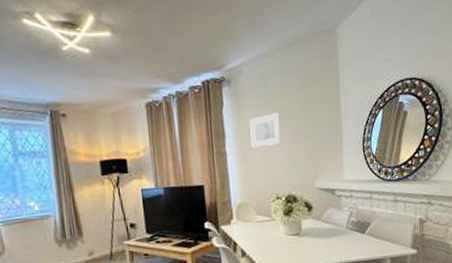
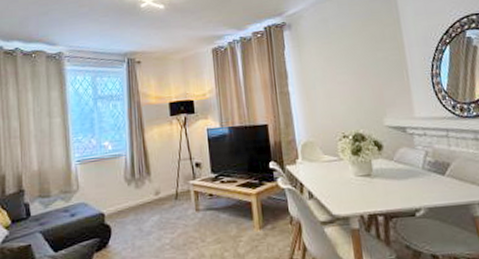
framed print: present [249,113,281,148] -> none [311,52,344,87]

